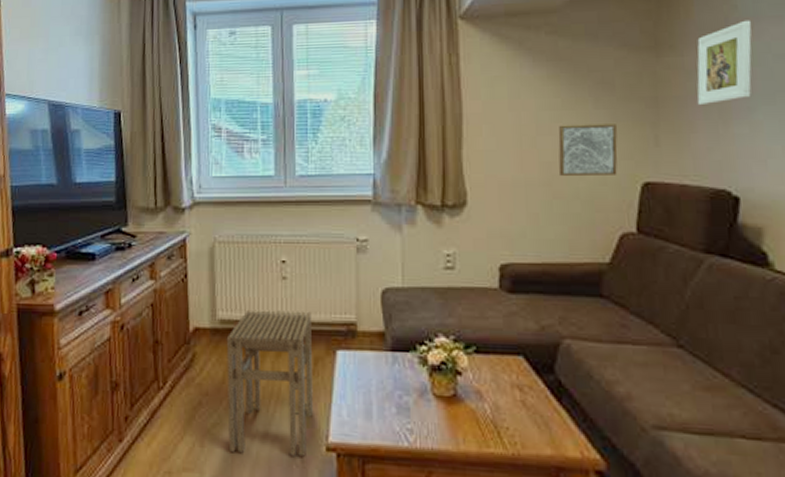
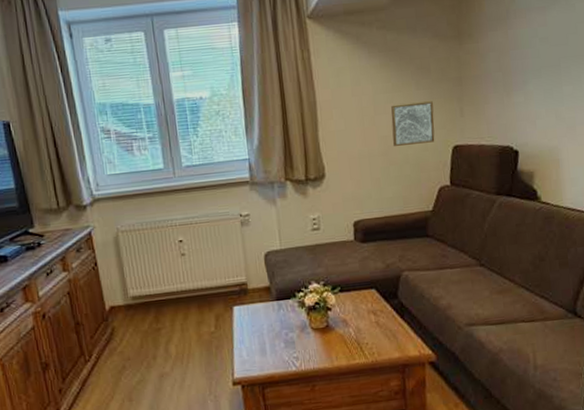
stool: present [226,310,313,457] -> none [139,279,219,400]
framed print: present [697,20,752,106] -> none [487,11,525,82]

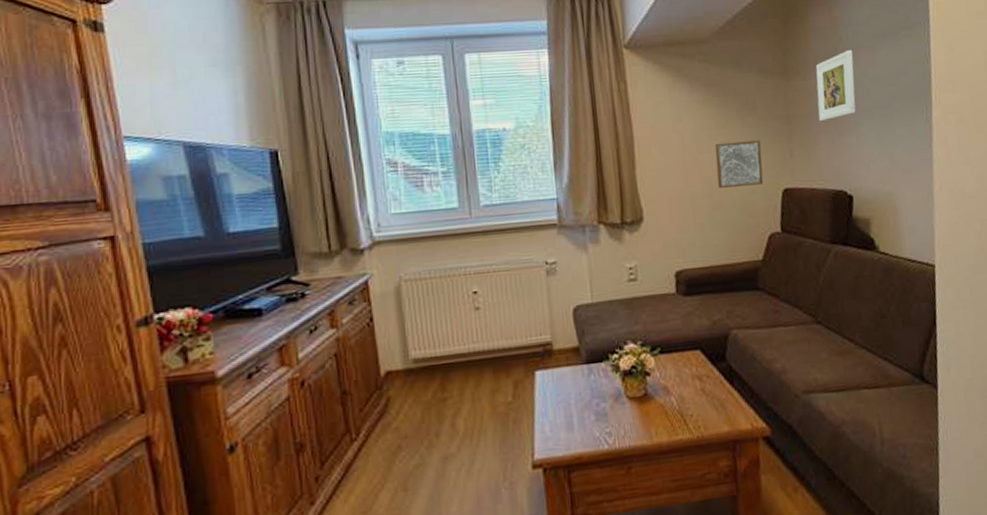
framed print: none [487,11,525,82] -> present [815,49,856,122]

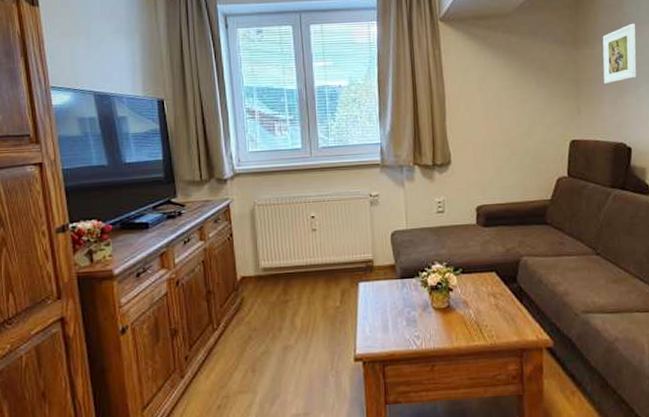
wall art: present [715,140,764,188] -> none [513,99,554,138]

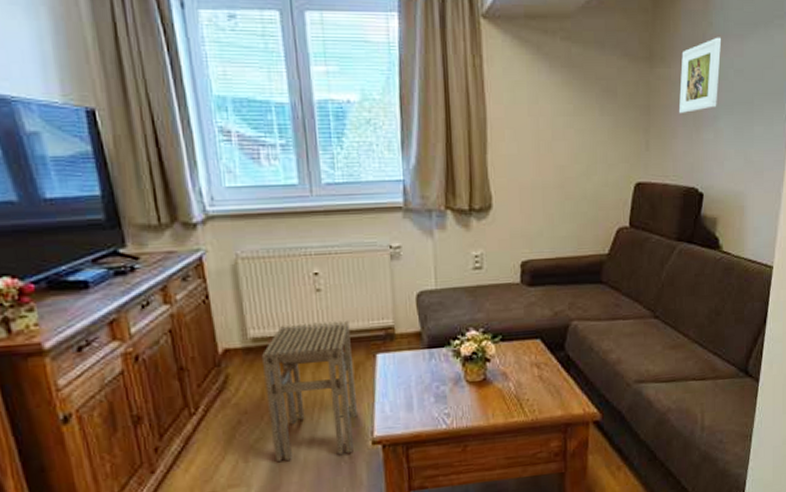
stool: none [269,254,343,372] -> present [261,320,357,461]

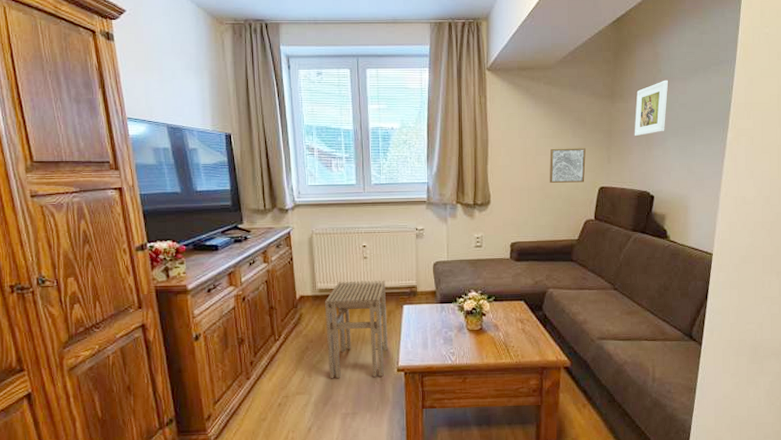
wall art: none [570,130,617,178] -> present [549,148,586,183]

